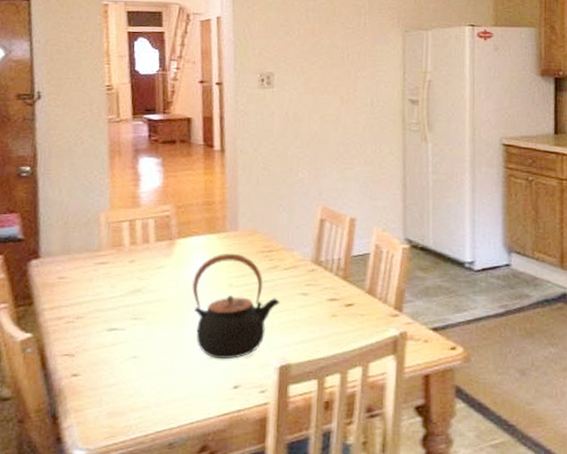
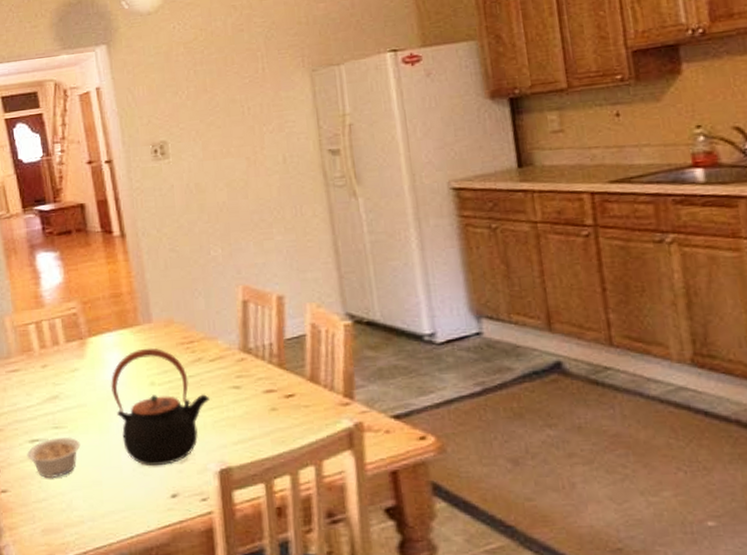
legume: none [103,328,156,366] -> present [27,436,81,479]

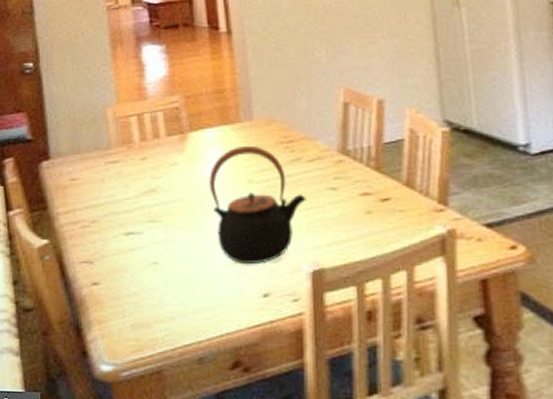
legume: present [27,436,81,479] -> none [121,231,175,273]

